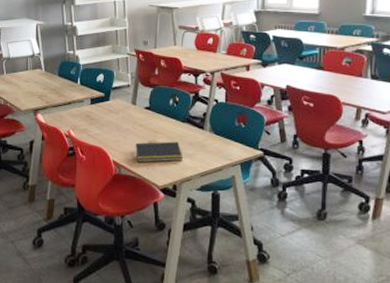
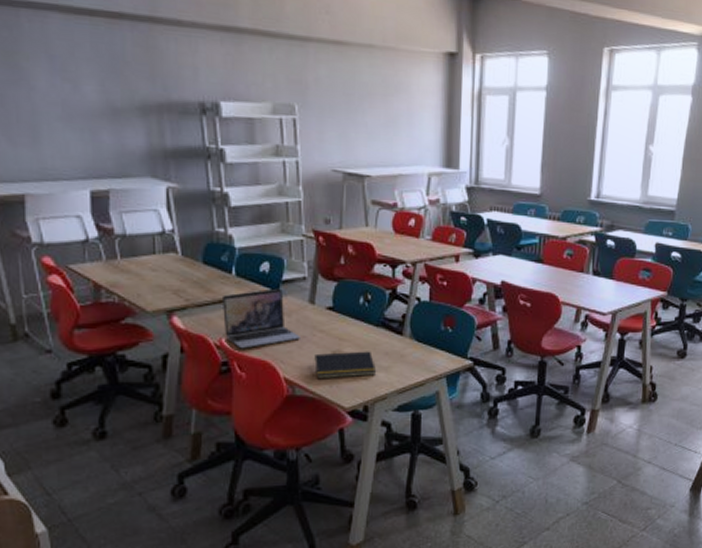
laptop: none [71,93,125,138] -> present [223,288,300,349]

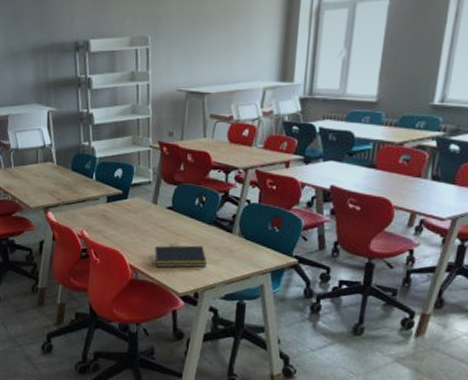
laptop: present [223,288,300,349] -> none [84,190,144,239]

